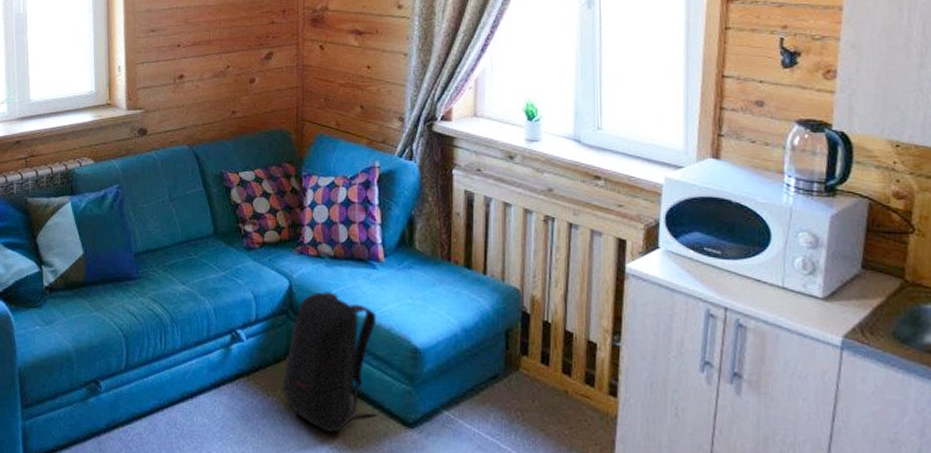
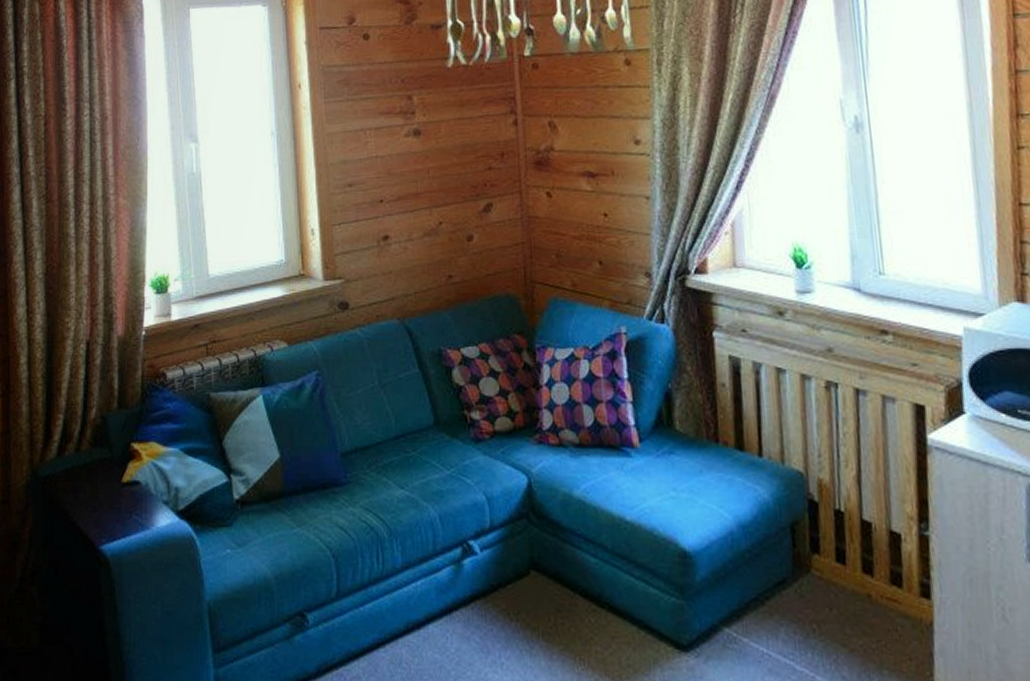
backpack: present [283,290,377,432] -> none [528,486,644,662]

